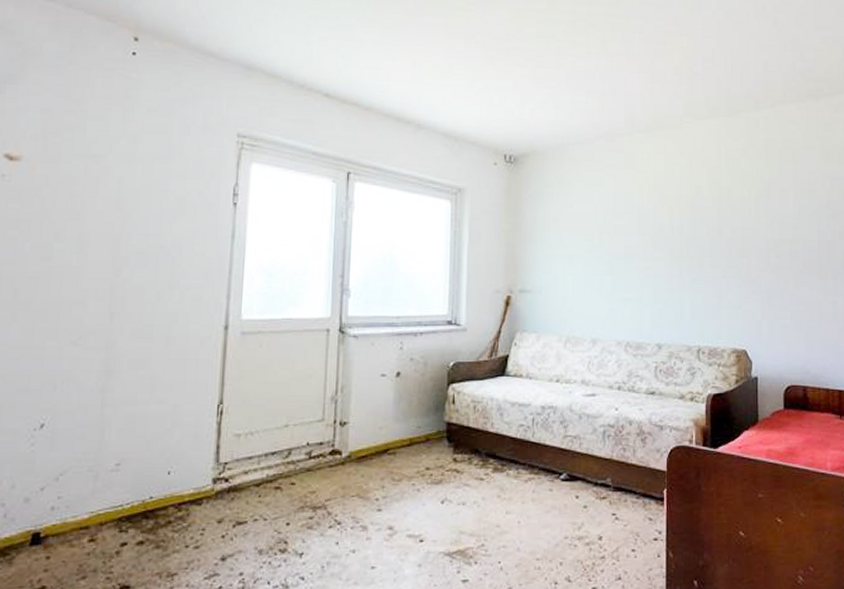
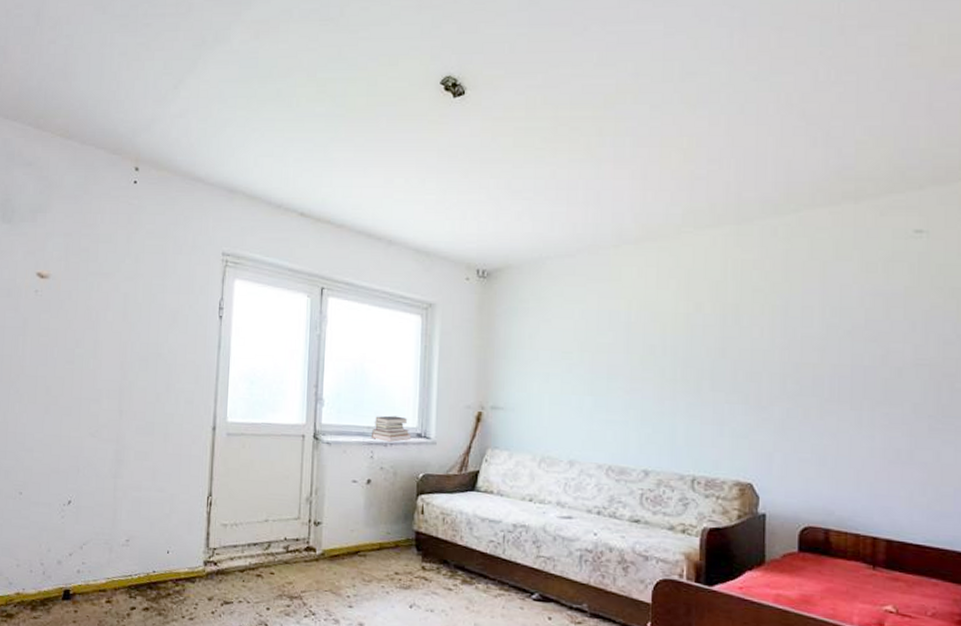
books: none [401,304,442,331] -> present [372,415,412,442]

